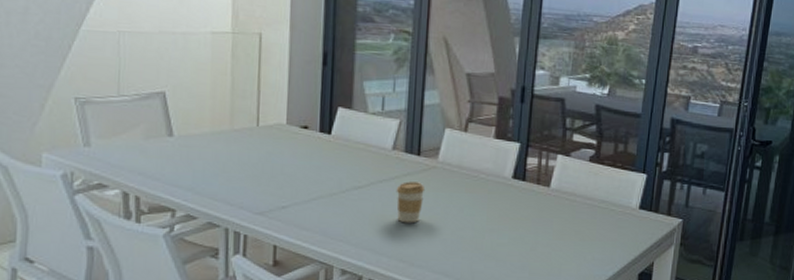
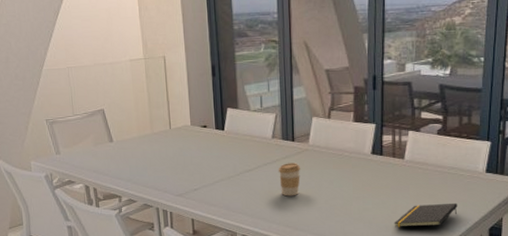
notepad: none [532,241,606,269] -> present [394,202,458,227]

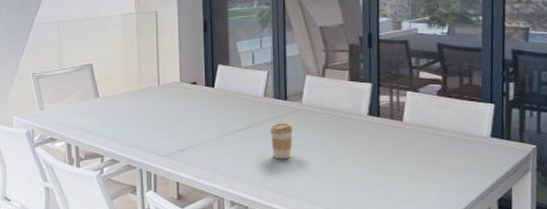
notepad: present [394,202,458,227] -> none [393,170,462,196]

